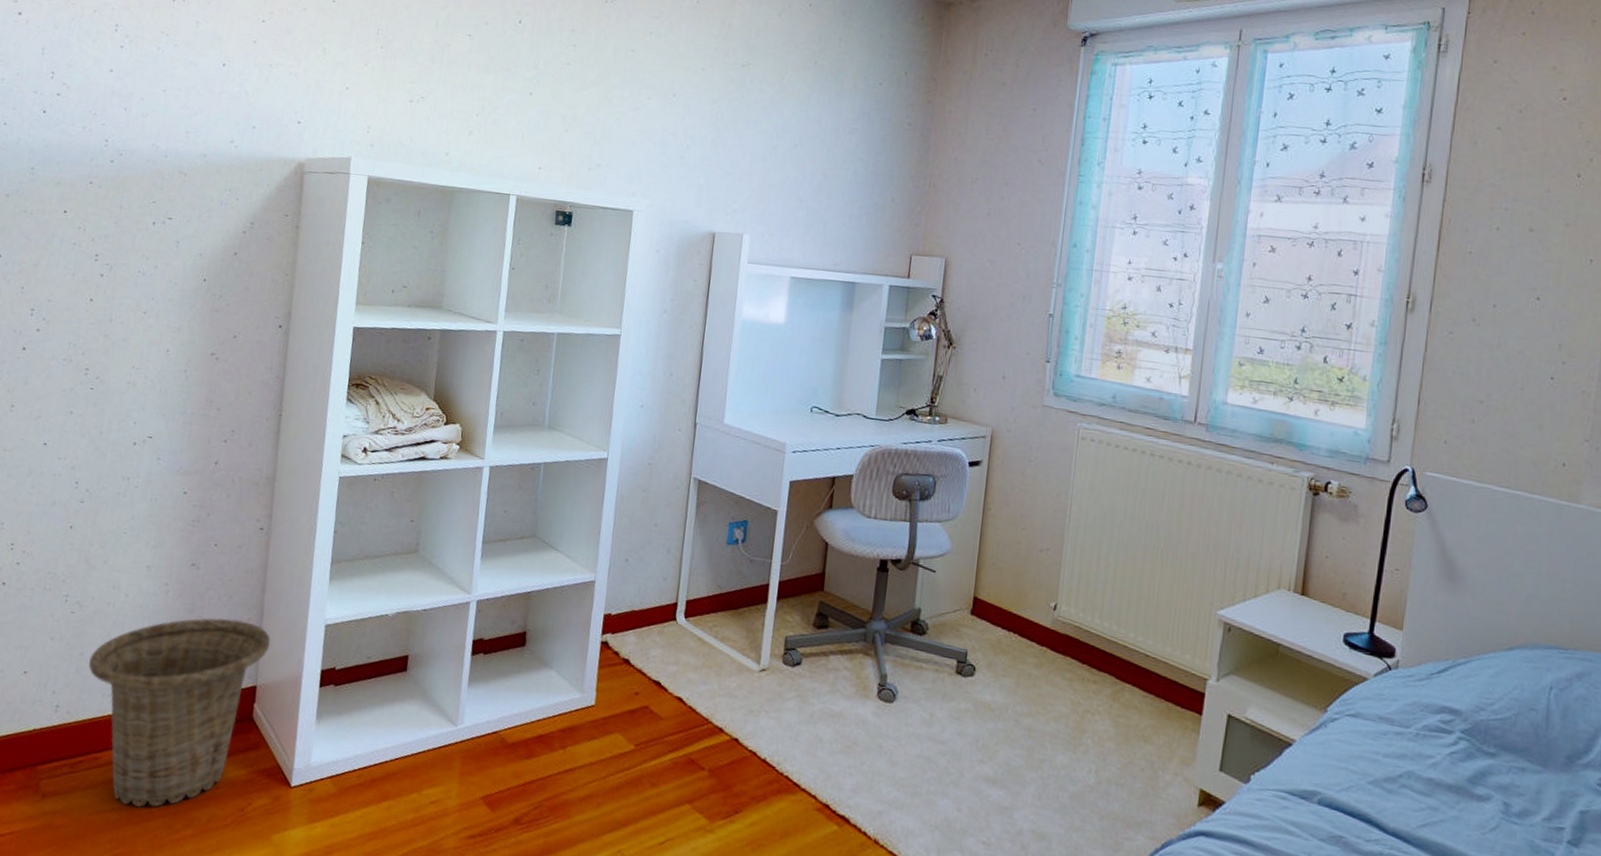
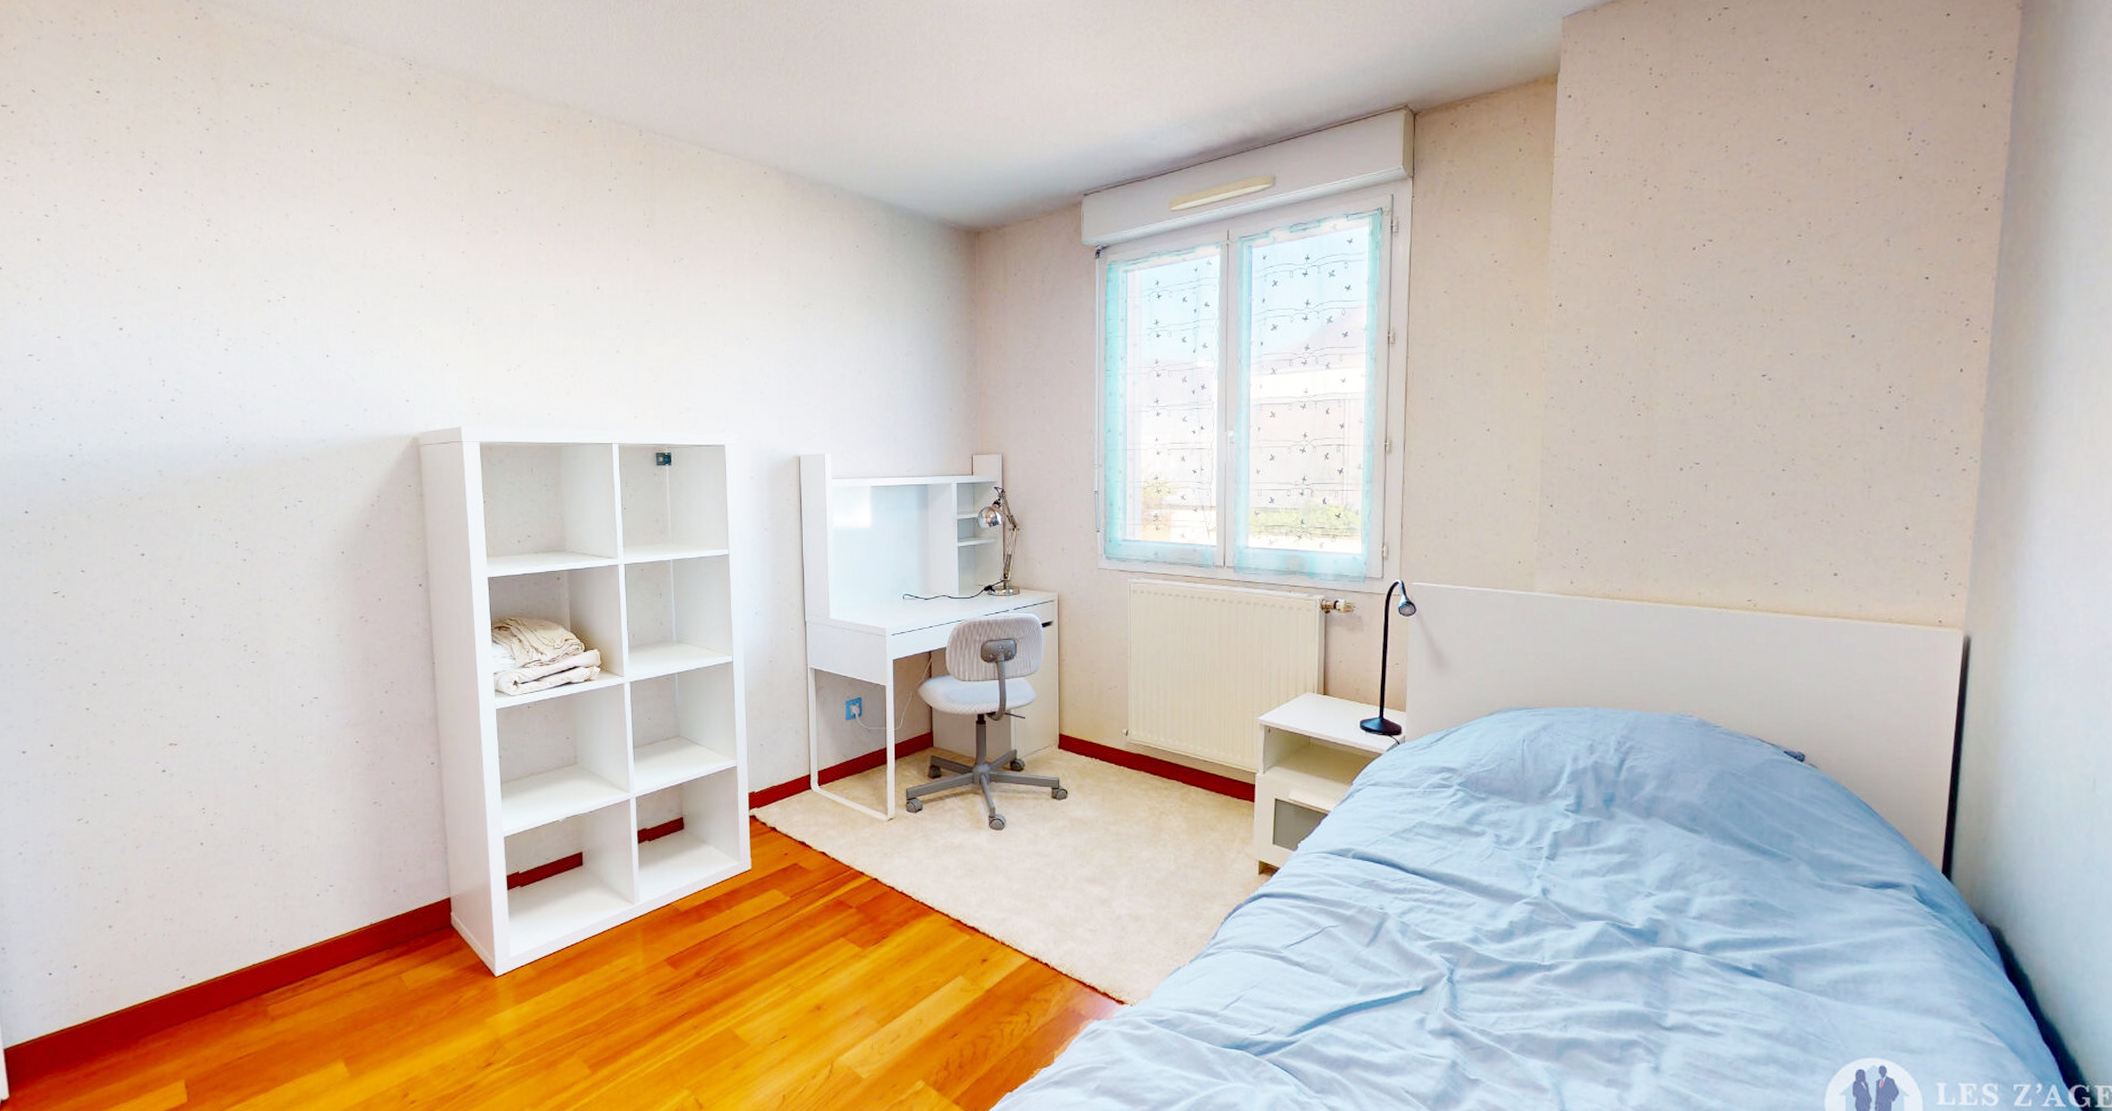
basket: present [89,617,271,808] -> none [293,844,457,1016]

